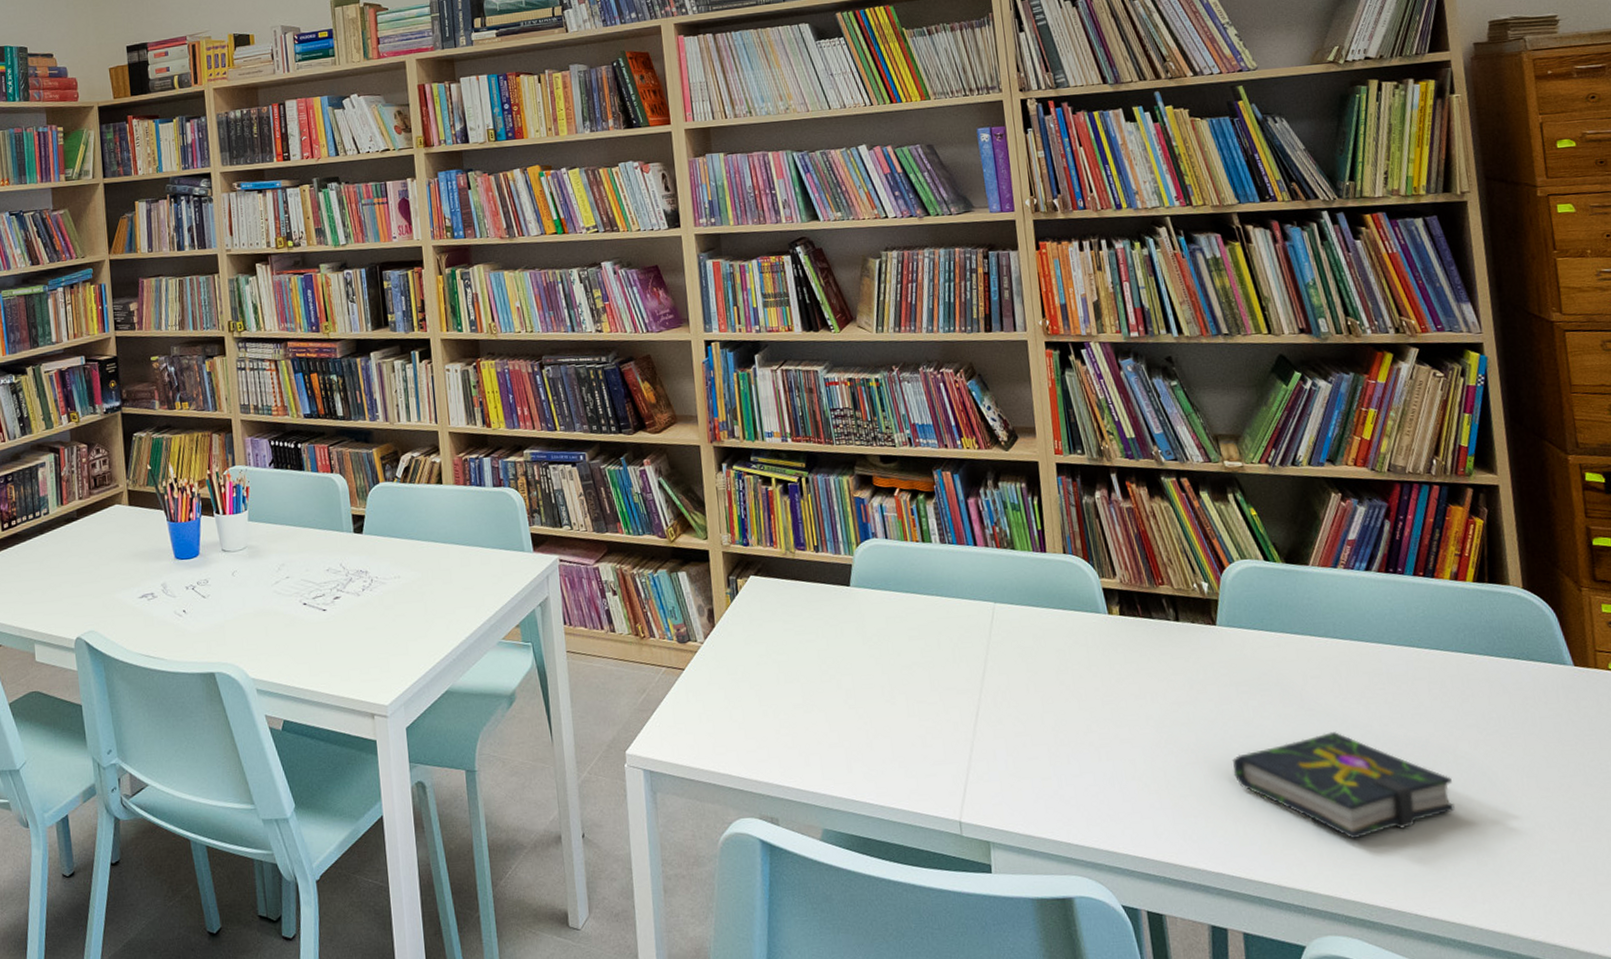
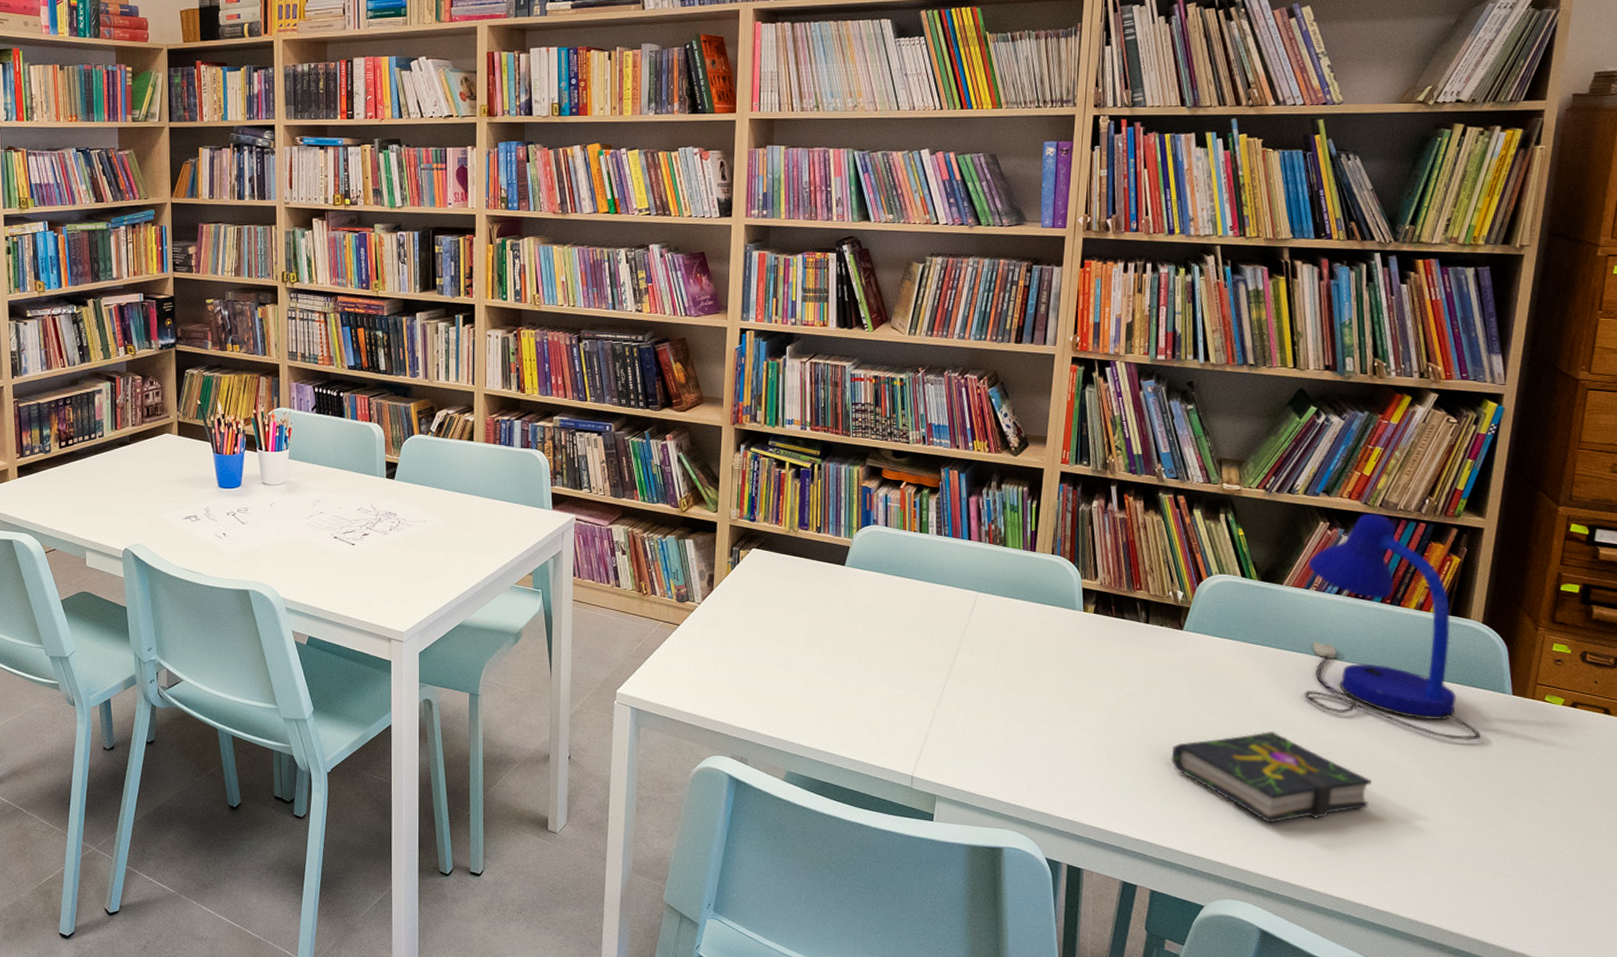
desk lamp: none [1330,478,1553,723] -> present [1304,513,1481,740]

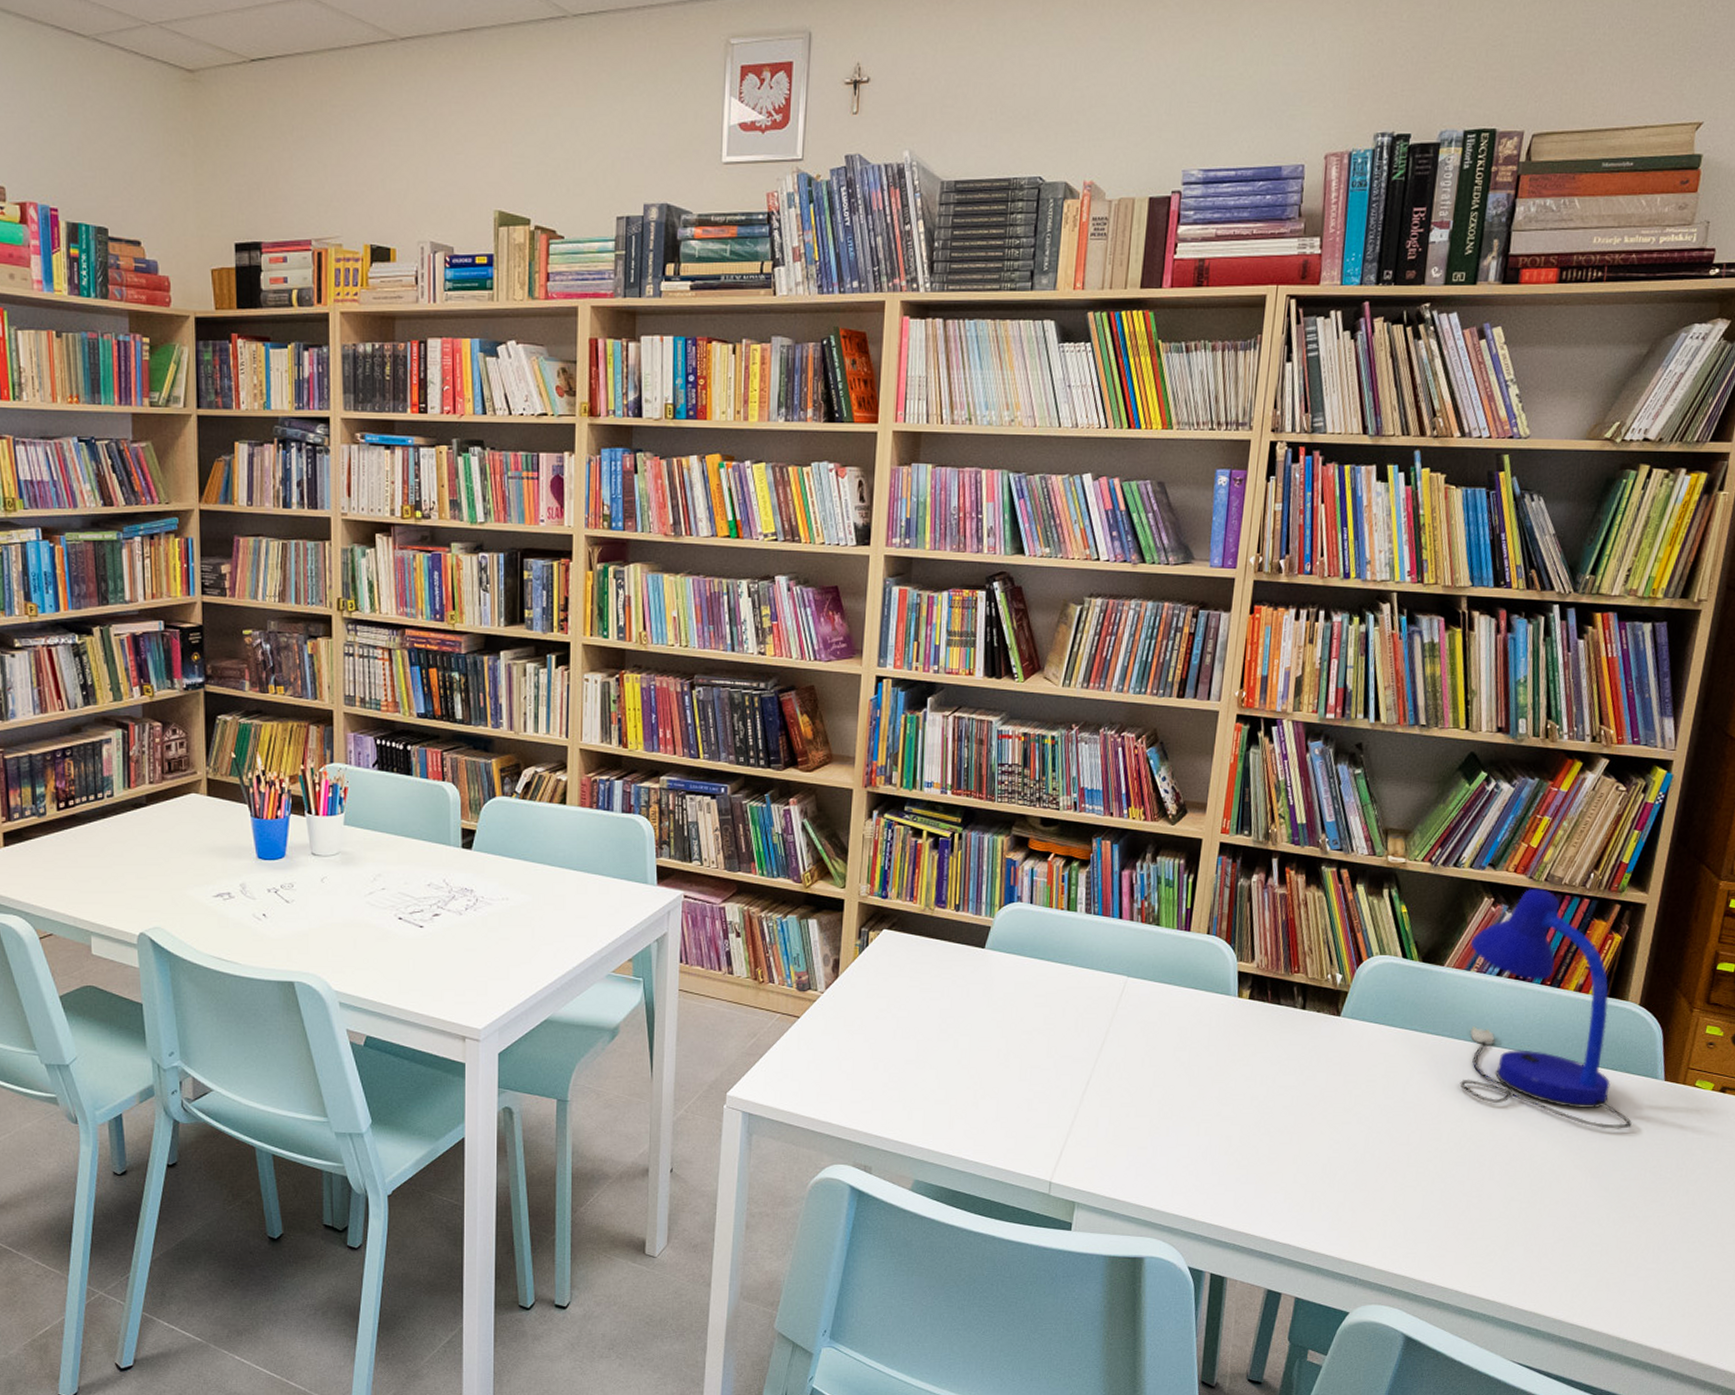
book: present [1171,732,1372,823] -> none [1322,1124,1523,1222]

